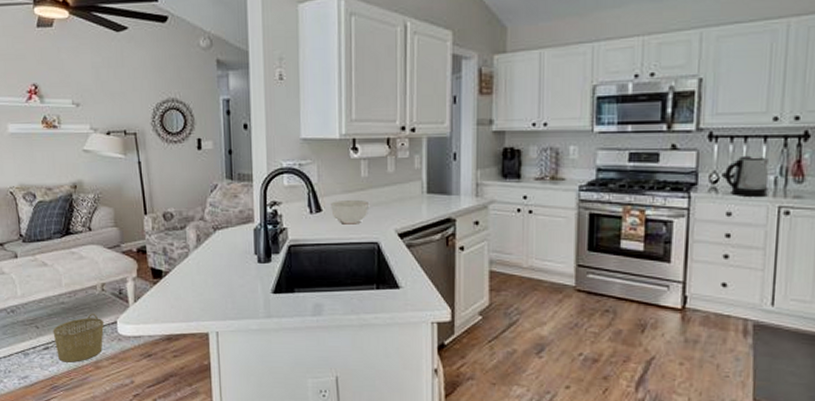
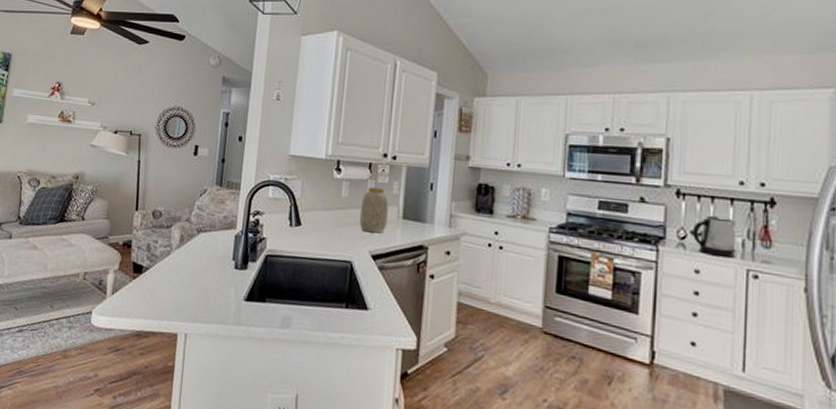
basket: present [53,312,105,363] -> none [29,300,80,349]
bowl: present [331,201,368,224] -> none [310,216,346,242]
vase: none [382,164,412,211] -> present [359,187,389,234]

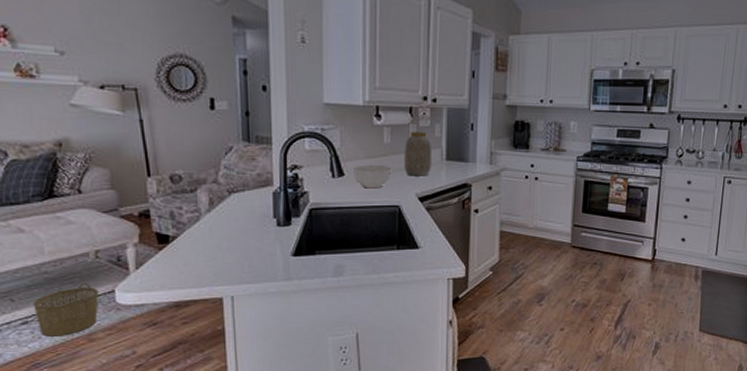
basket: none [29,300,80,349] -> present [33,282,99,337]
bowl: none [310,216,346,242] -> present [353,166,390,189]
kettle: present [692,215,736,259] -> none [687,135,719,170]

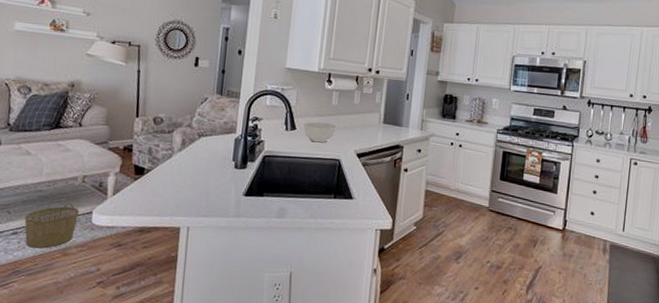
vase: present [404,132,433,176] -> none [346,97,372,136]

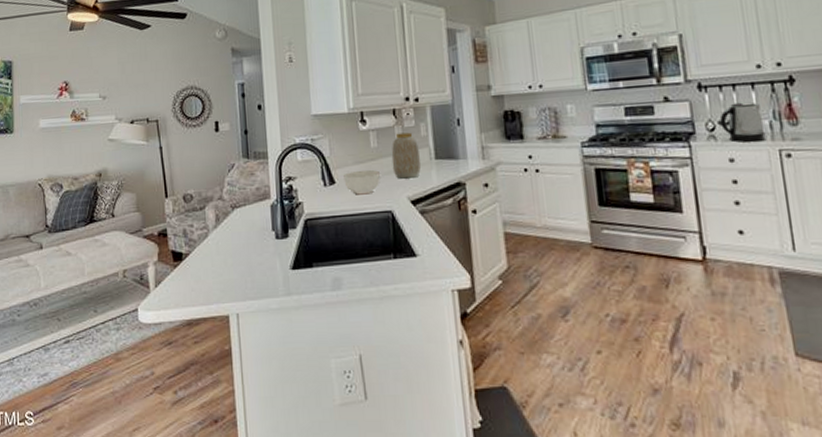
basket: present [24,202,80,249] -> none [74,301,126,356]
vase: none [346,97,372,136] -> present [391,132,422,179]
kettle: none [596,119,625,151] -> present [719,101,766,144]

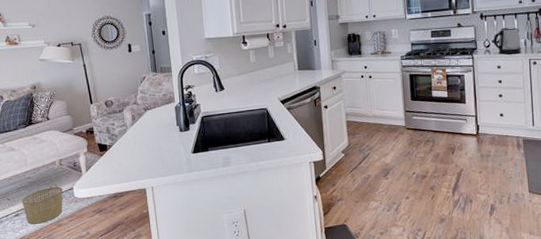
basket: none [74,301,126,356] -> present [21,183,63,225]
bowl: present [344,170,380,195] -> none [230,79,258,98]
vase: present [391,132,422,179] -> none [266,51,288,85]

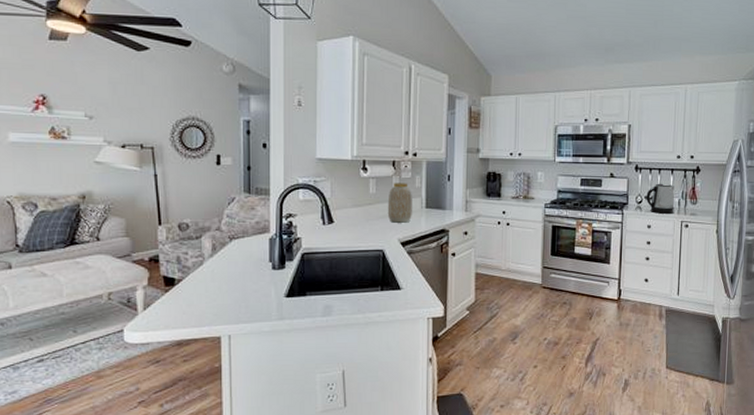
basket: present [21,183,63,225] -> none [49,322,110,374]
vase: none [266,51,288,85] -> present [387,183,413,223]

